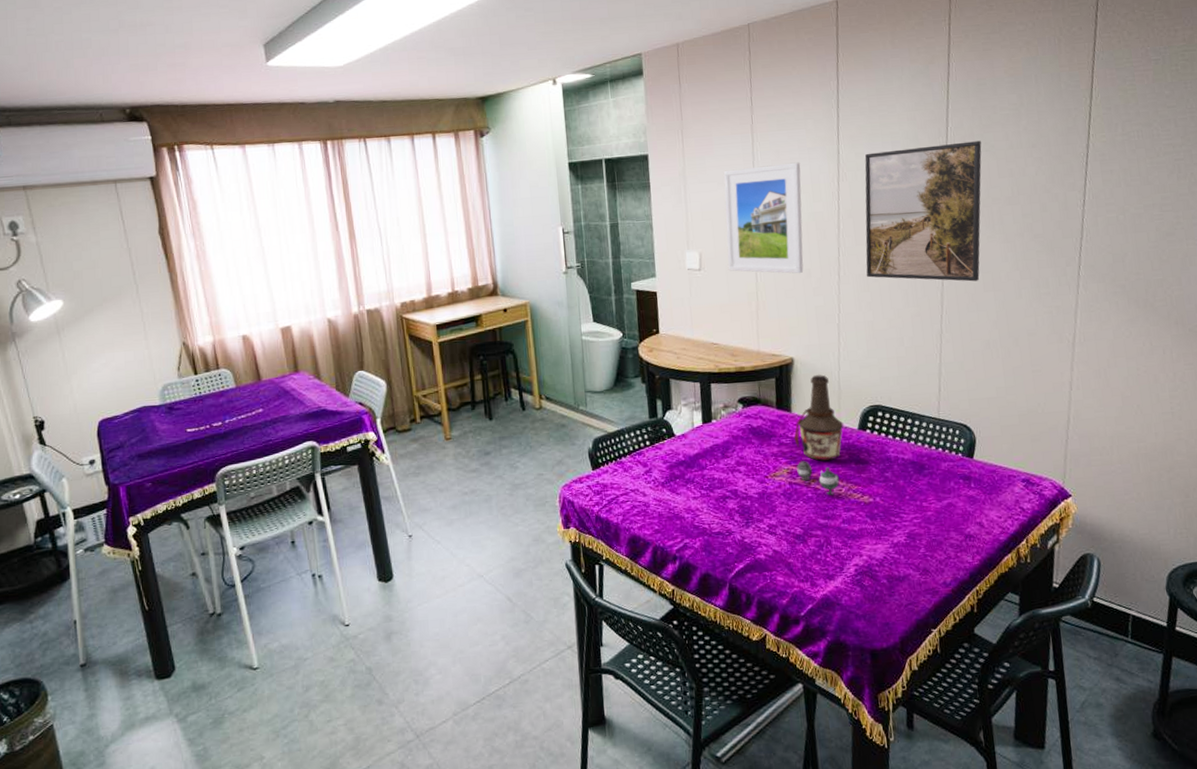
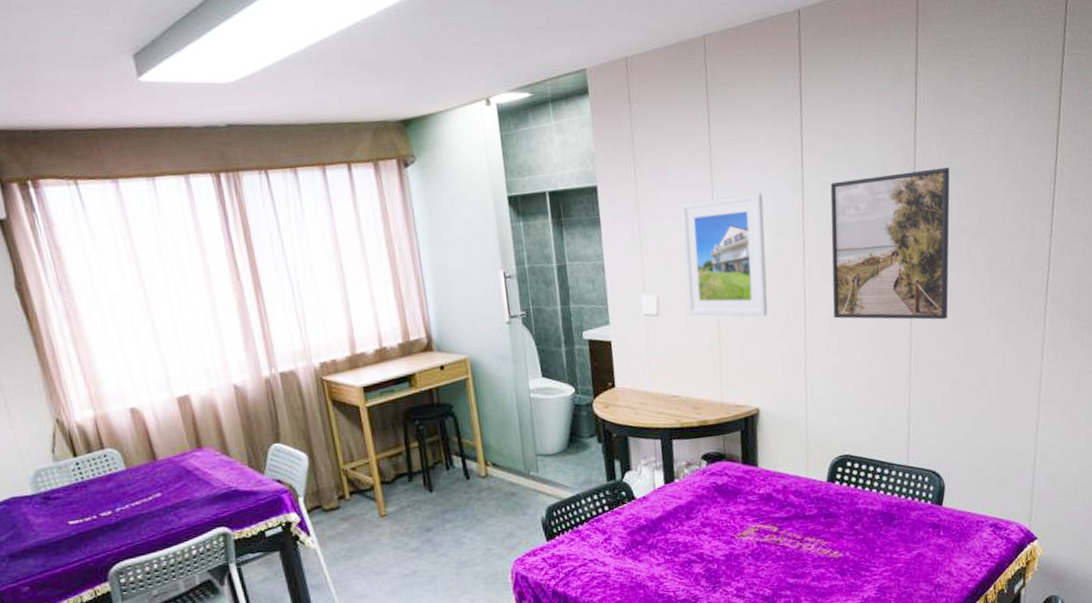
bottle: present [794,375,844,461] -> none [761,425,813,517]
teapot: present [796,461,840,495] -> none [764,518,809,553]

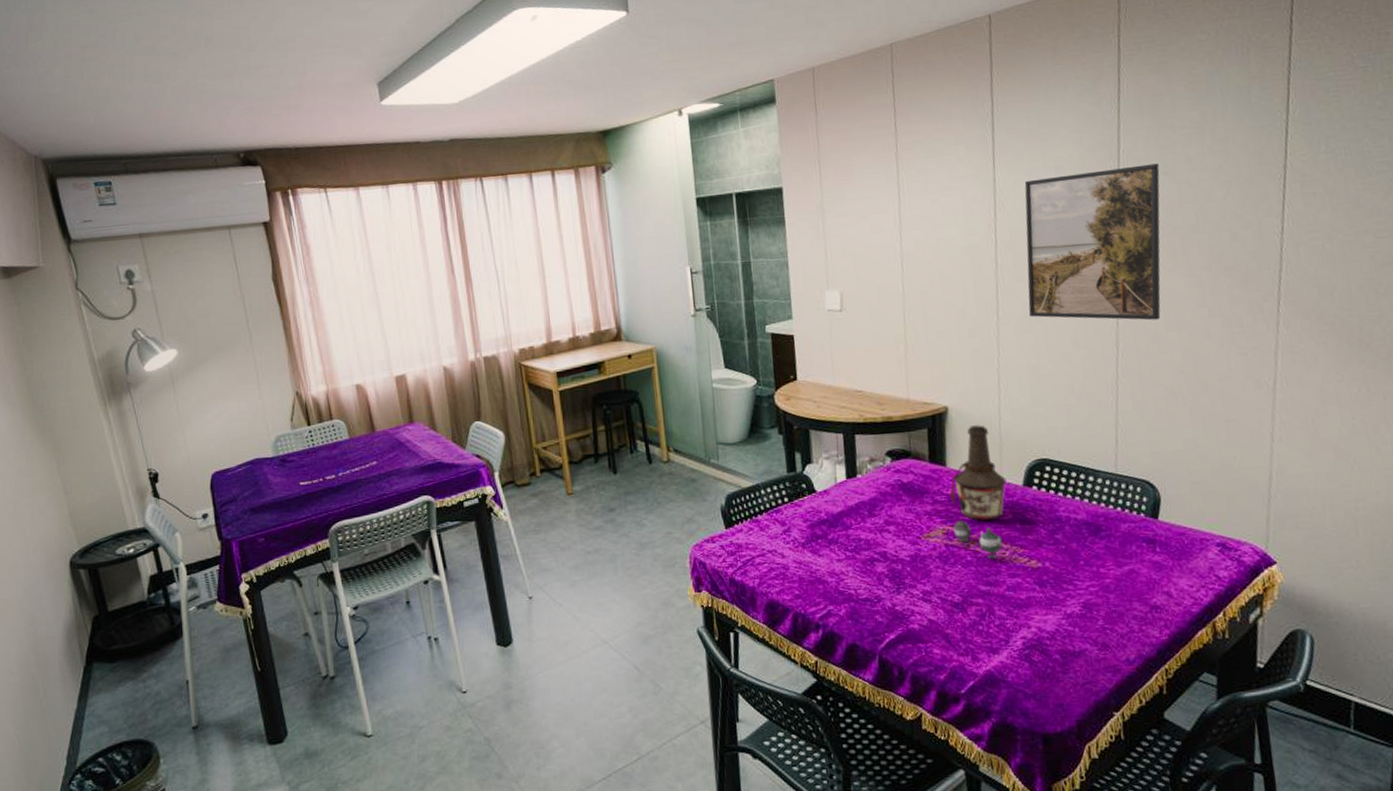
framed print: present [680,193,768,317] -> none [866,192,958,314]
bottle: none [761,425,813,517] -> present [949,425,1007,521]
teapot: none [764,518,809,553] -> present [953,520,1003,559]

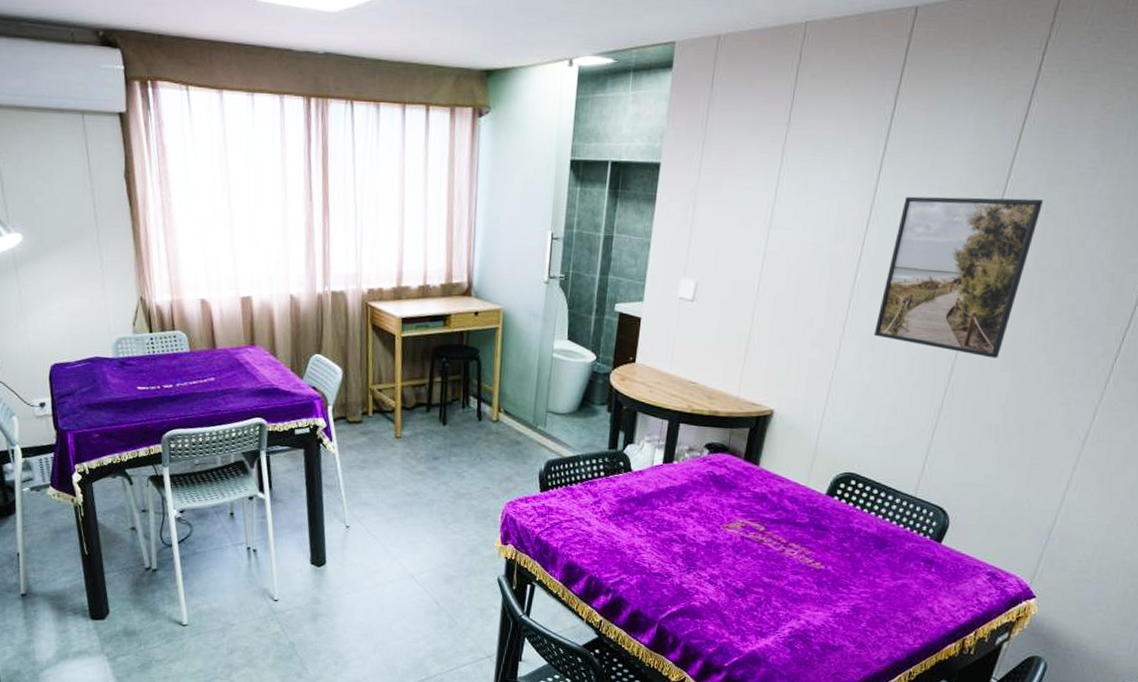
bottle: present [949,425,1007,521] -> none [755,432,812,522]
teapot: present [953,520,1003,559] -> none [751,517,795,556]

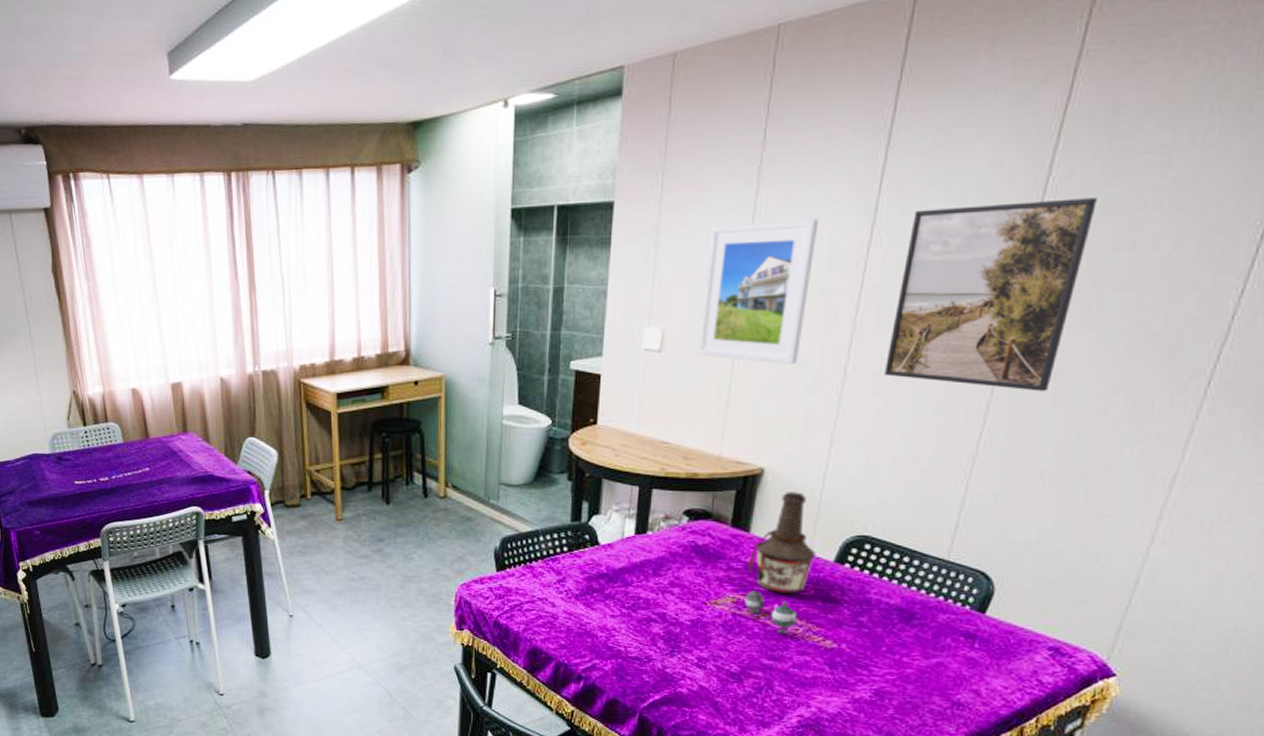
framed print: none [723,193,830,321] -> present [696,218,820,365]
teapot: none [751,517,795,556] -> present [745,590,799,634]
bottle: none [755,432,812,522] -> present [747,492,816,595]

